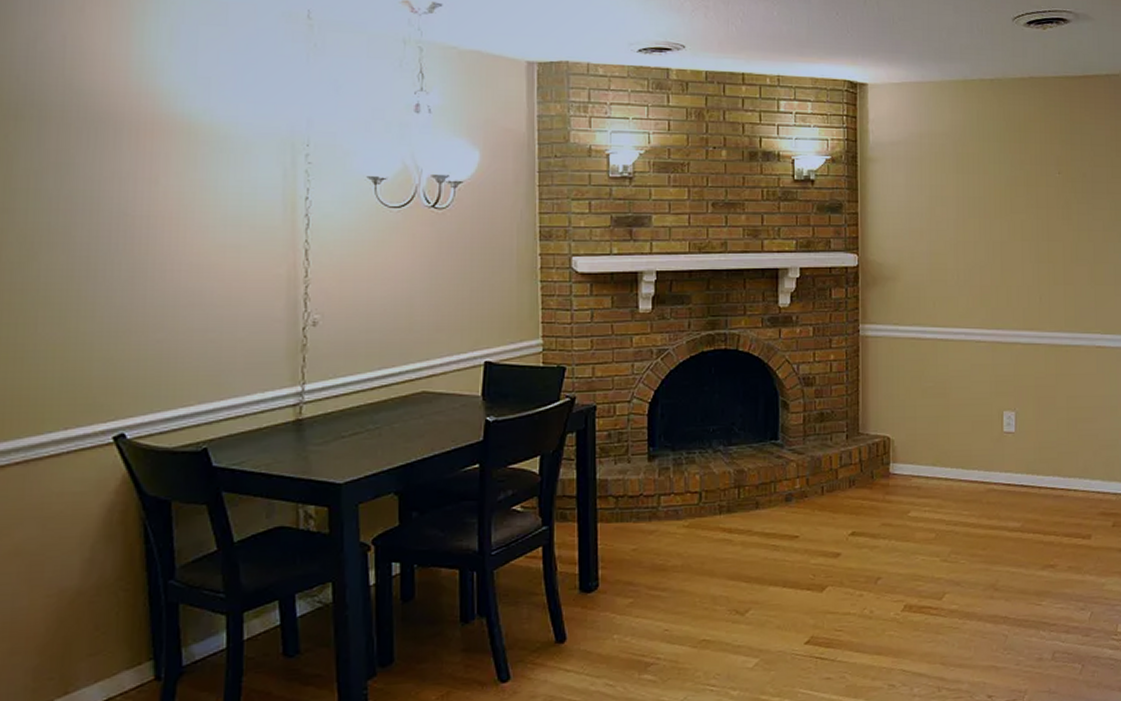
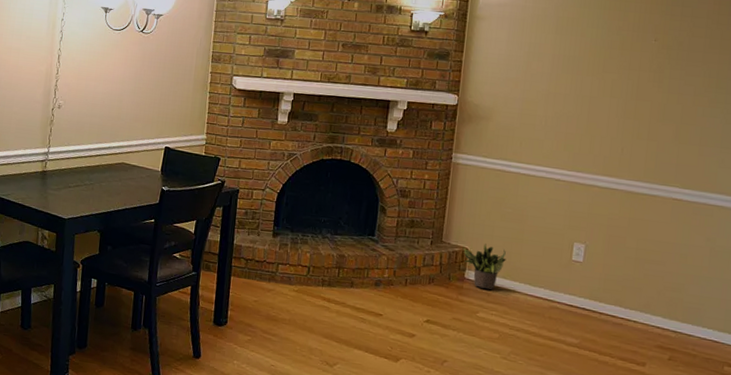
potted plant: none [883,428,933,482] -> present [462,244,506,289]

